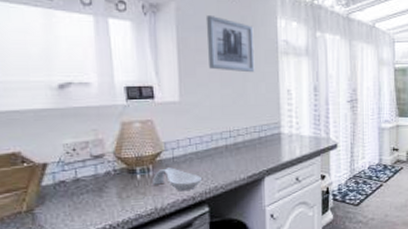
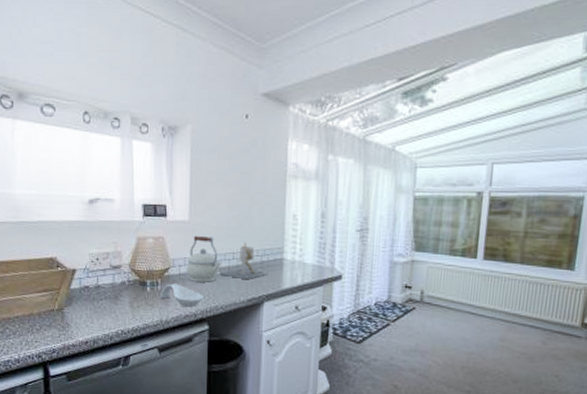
kettle: none [179,115,217,164] -> present [186,235,220,282]
wall art: present [205,14,255,73] -> none [218,136,264,196]
architectural model: none [216,120,267,156] -> present [219,242,269,279]

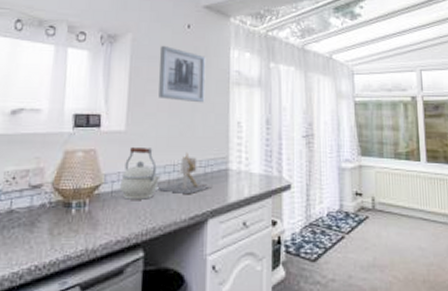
spoon rest: present [160,283,204,307] -> none [87,203,139,230]
wall art: none [218,136,264,196] -> present [159,45,206,103]

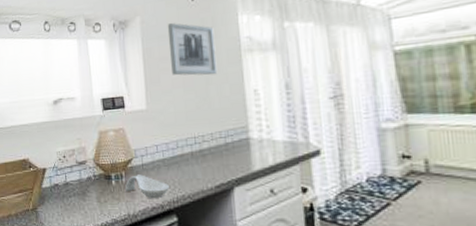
spoon rest: none [87,203,139,230] -> present [125,174,169,198]
kettle: present [119,146,159,200] -> none [148,123,183,171]
architectural model: present [157,153,213,193] -> none [182,125,235,164]

